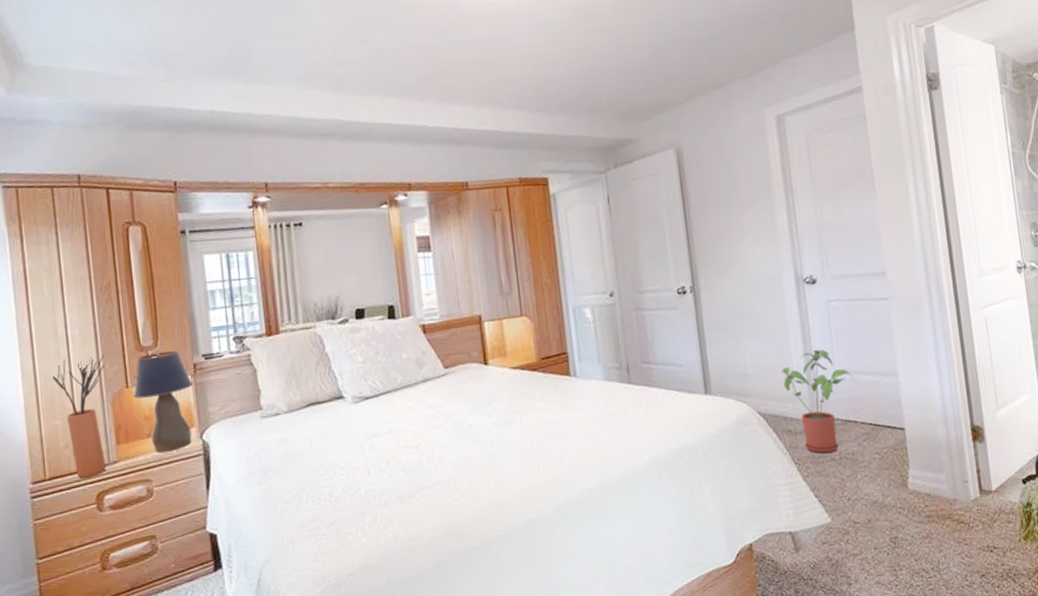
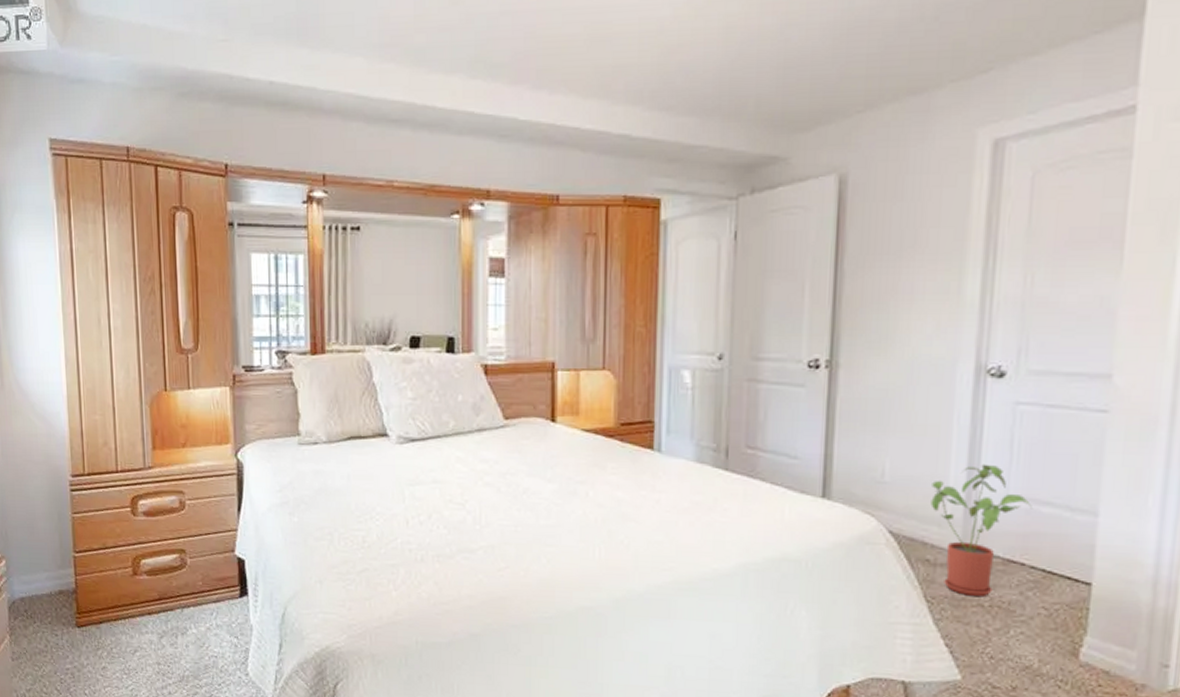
vase: present [52,355,106,480] -> none [94,352,145,480]
table lamp: present [133,350,194,454] -> none [171,357,232,467]

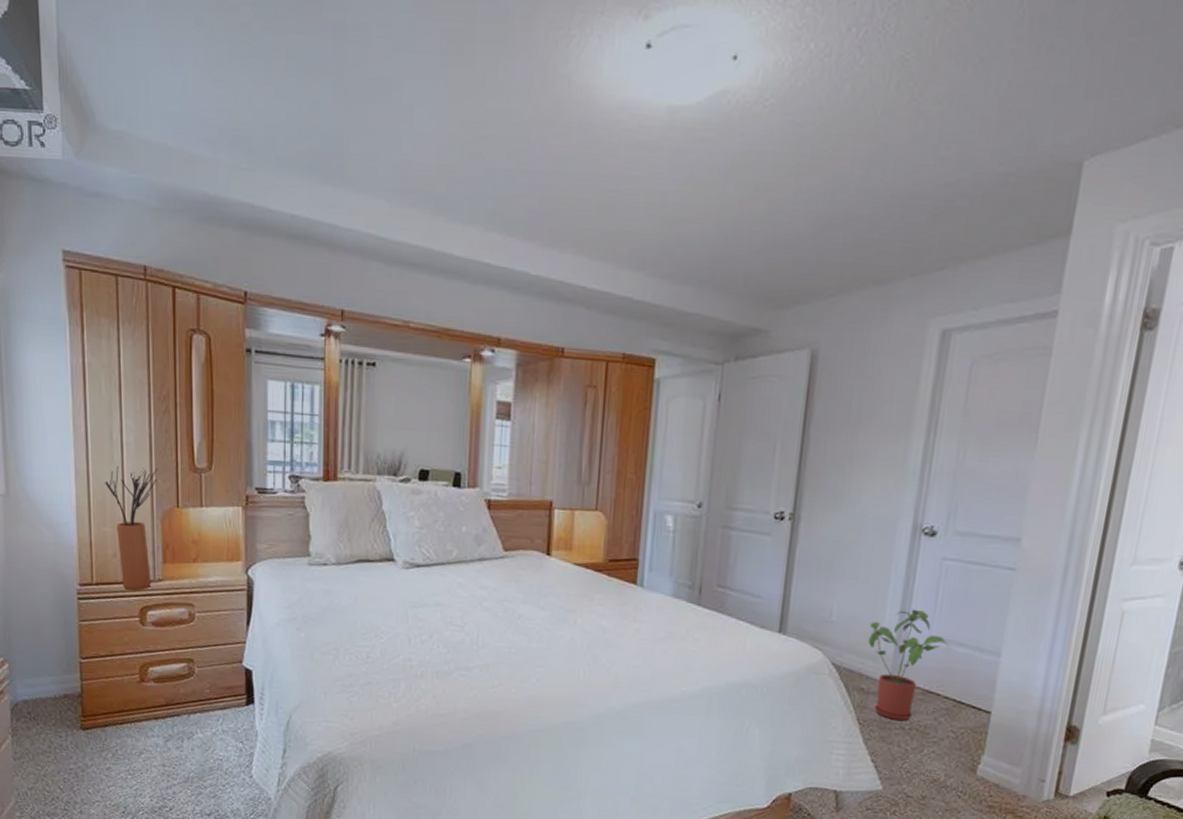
vase: none [94,352,145,480] -> present [105,466,158,591]

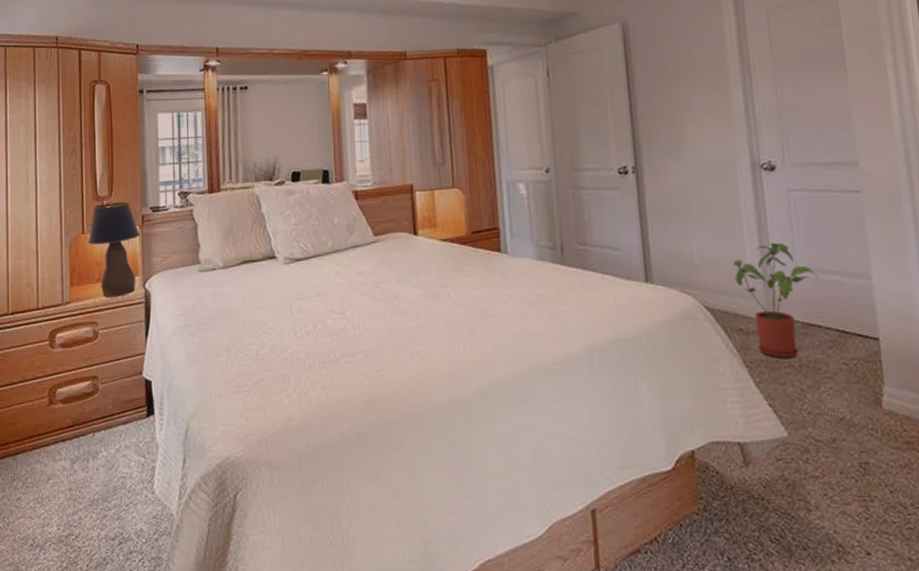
vase: present [105,466,158,591] -> none [21,202,66,317]
table lamp: none [183,476,244,582] -> present [88,201,141,299]

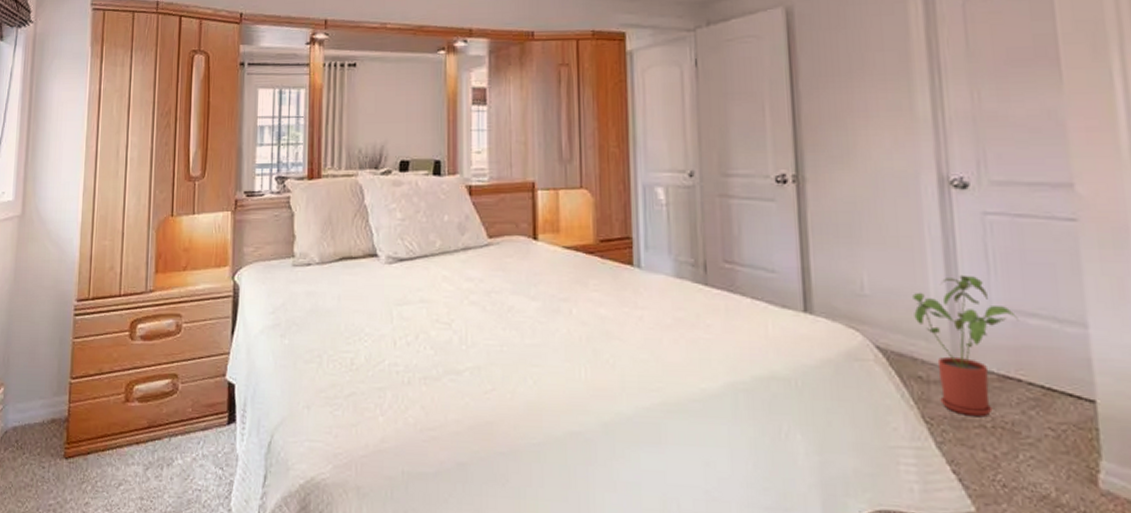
table lamp: present [88,201,141,299] -> none [176,184,233,290]

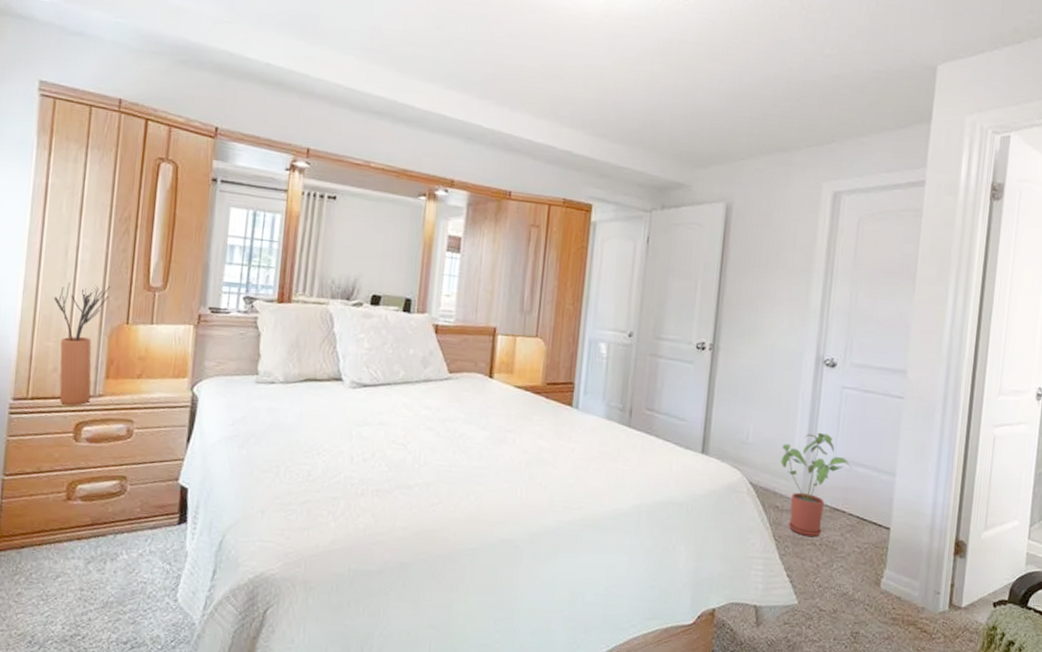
vase: none [109,180,157,304] -> present [54,282,111,406]

